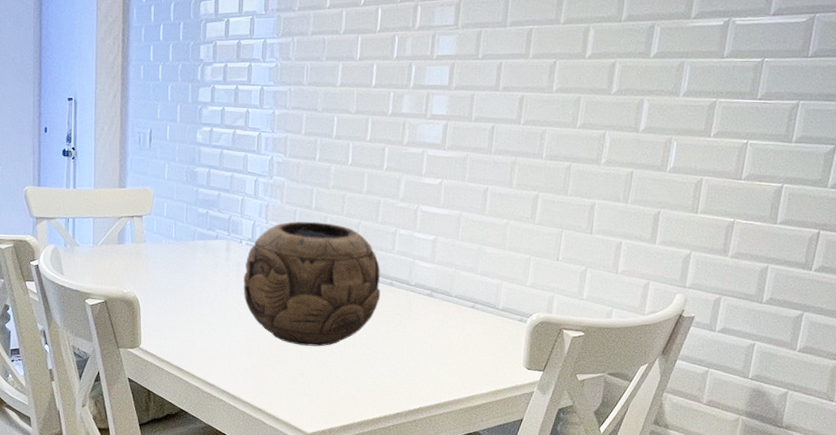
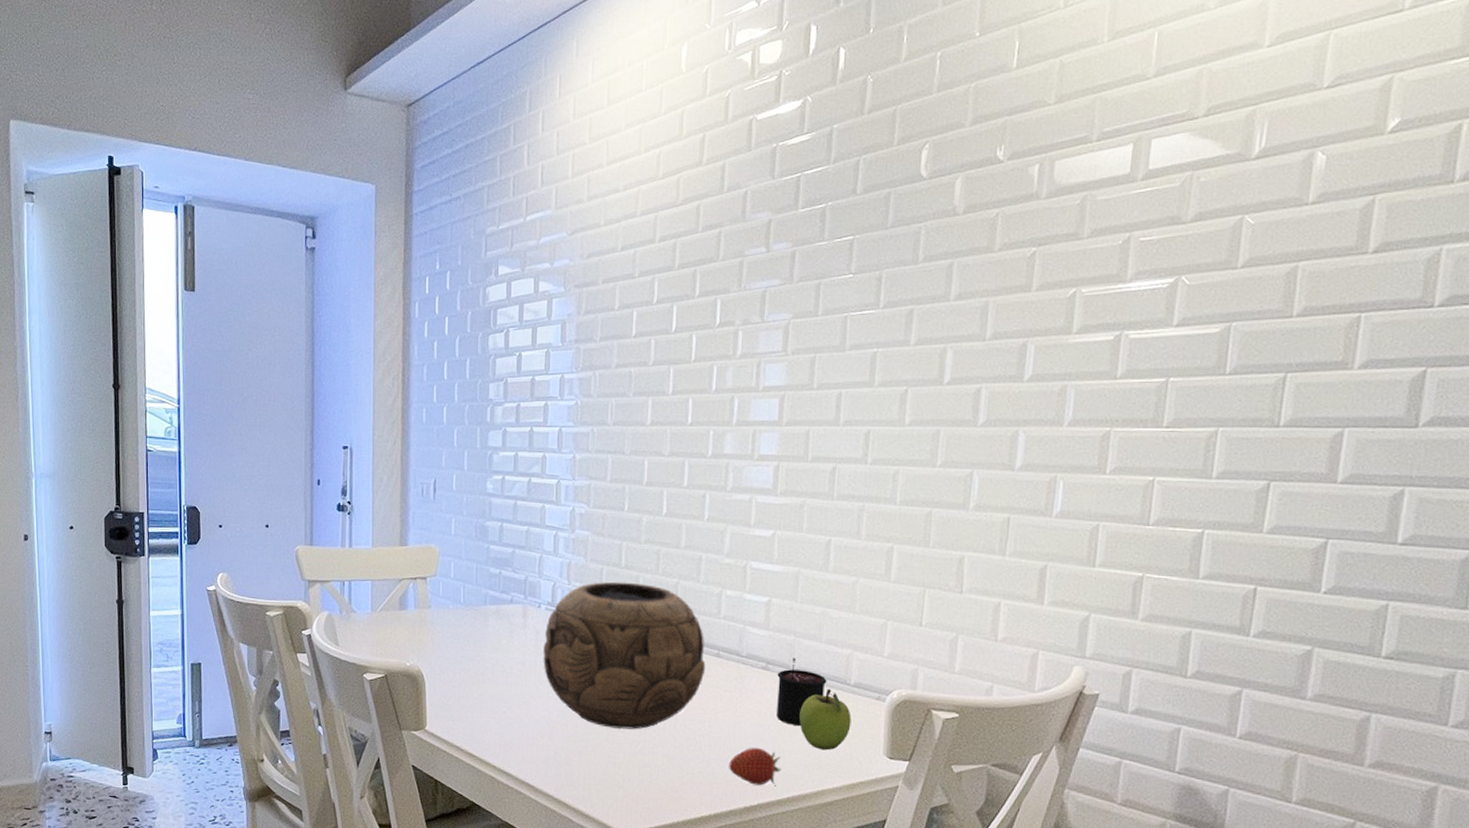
fruit: none [397,360,441,393] -> present [729,747,782,787]
candle: none [438,287,480,344] -> present [777,658,827,727]
fruit: none [456,312,499,363] -> present [799,689,851,751]

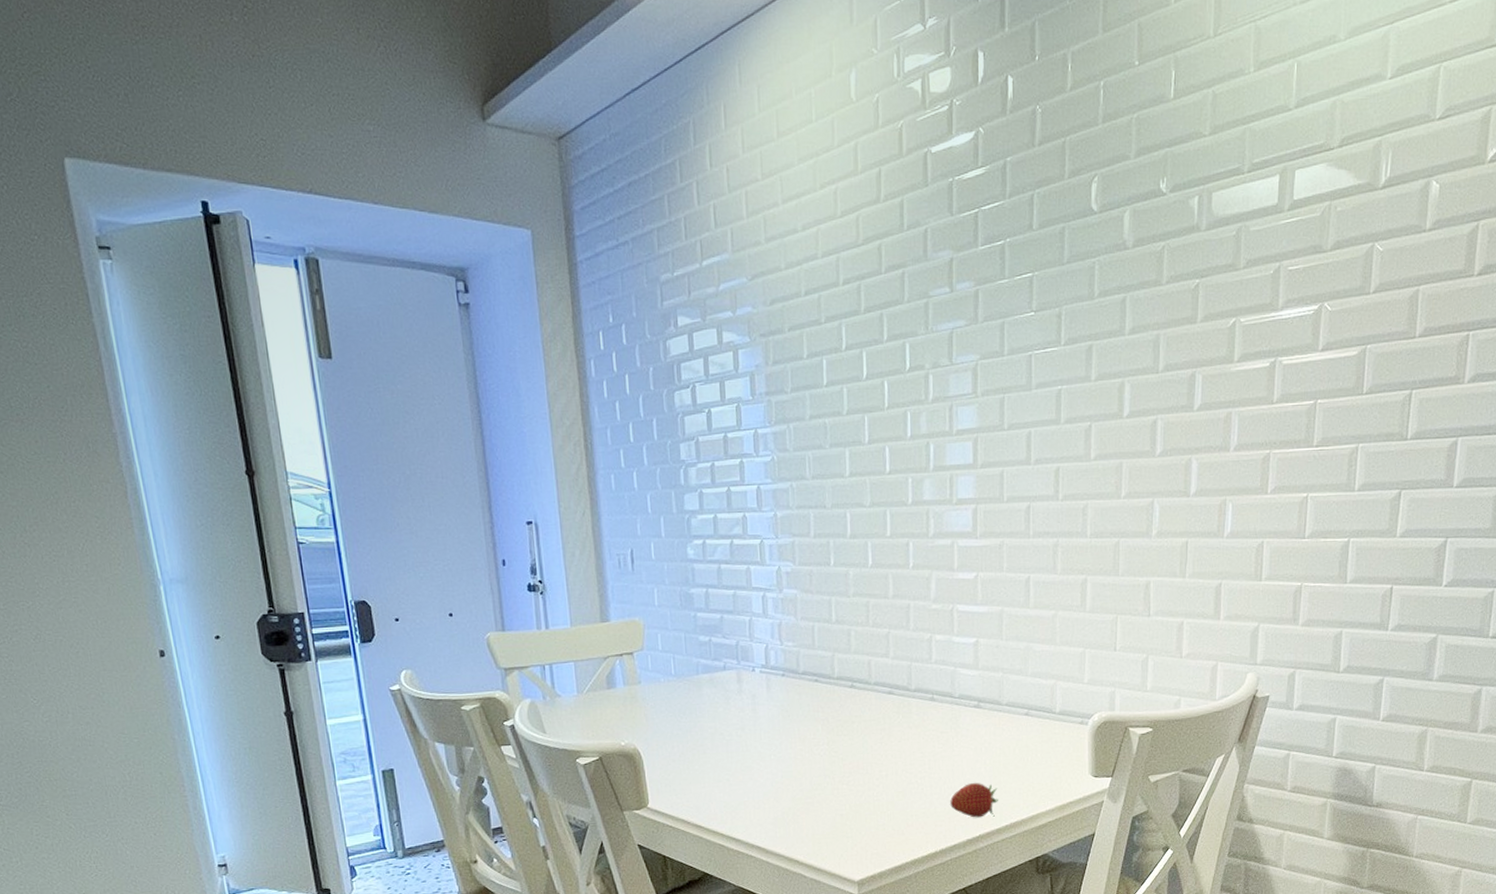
decorative bowl: present [543,581,706,730] -> none [761,636,922,782]
candle: present [777,658,827,727] -> none [989,694,1035,758]
fruit: present [799,689,851,751] -> none [1012,719,1059,777]

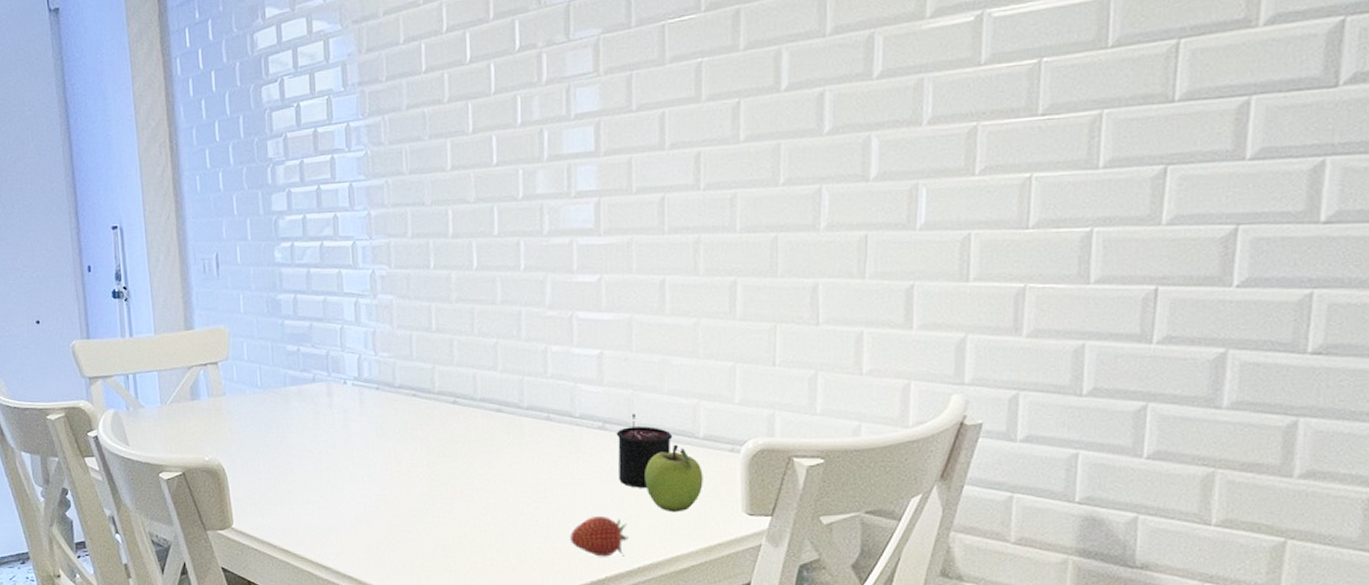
candle: none [989,694,1035,758] -> present [616,414,673,489]
fruit: none [1012,719,1059,777] -> present [645,444,703,513]

